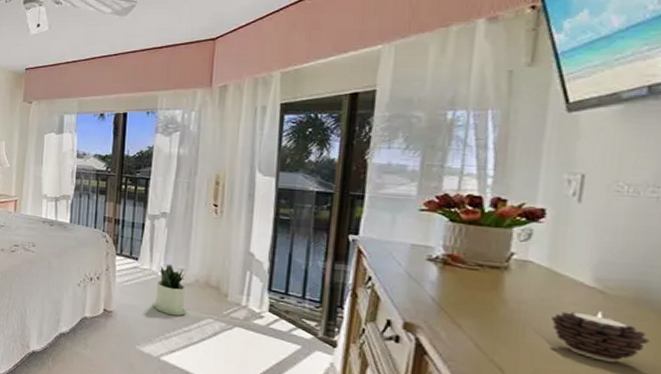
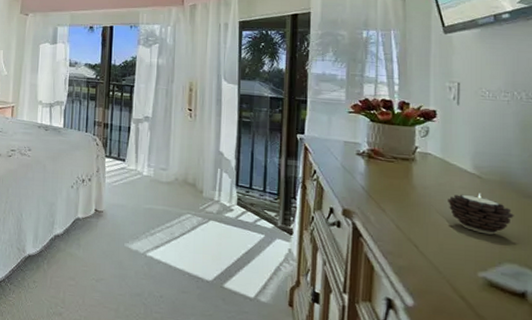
planter: present [152,263,186,316] -> none [138,164,168,213]

